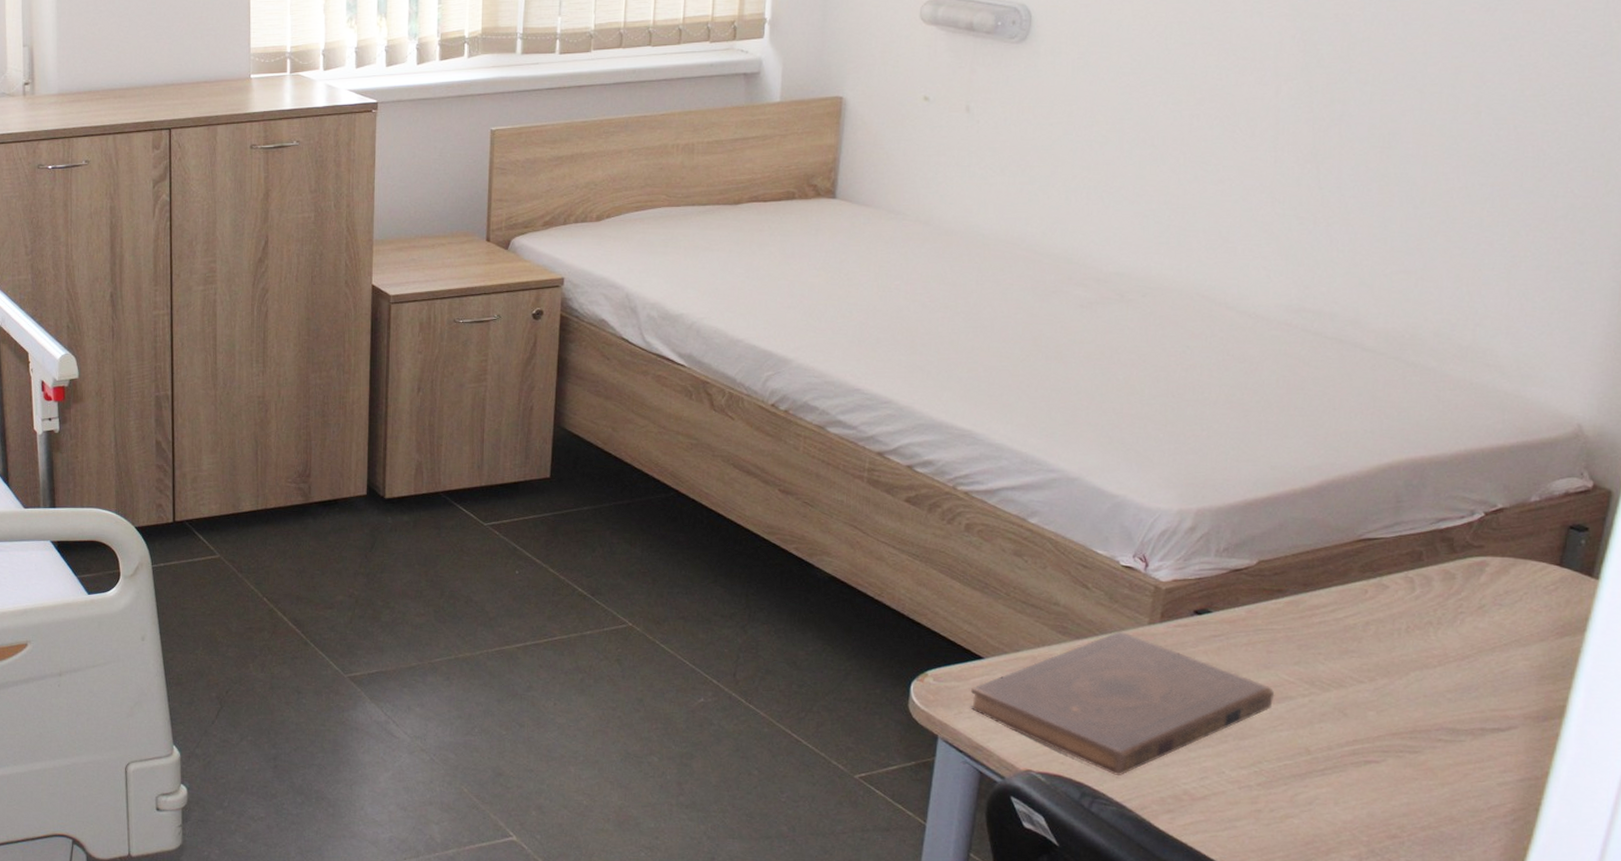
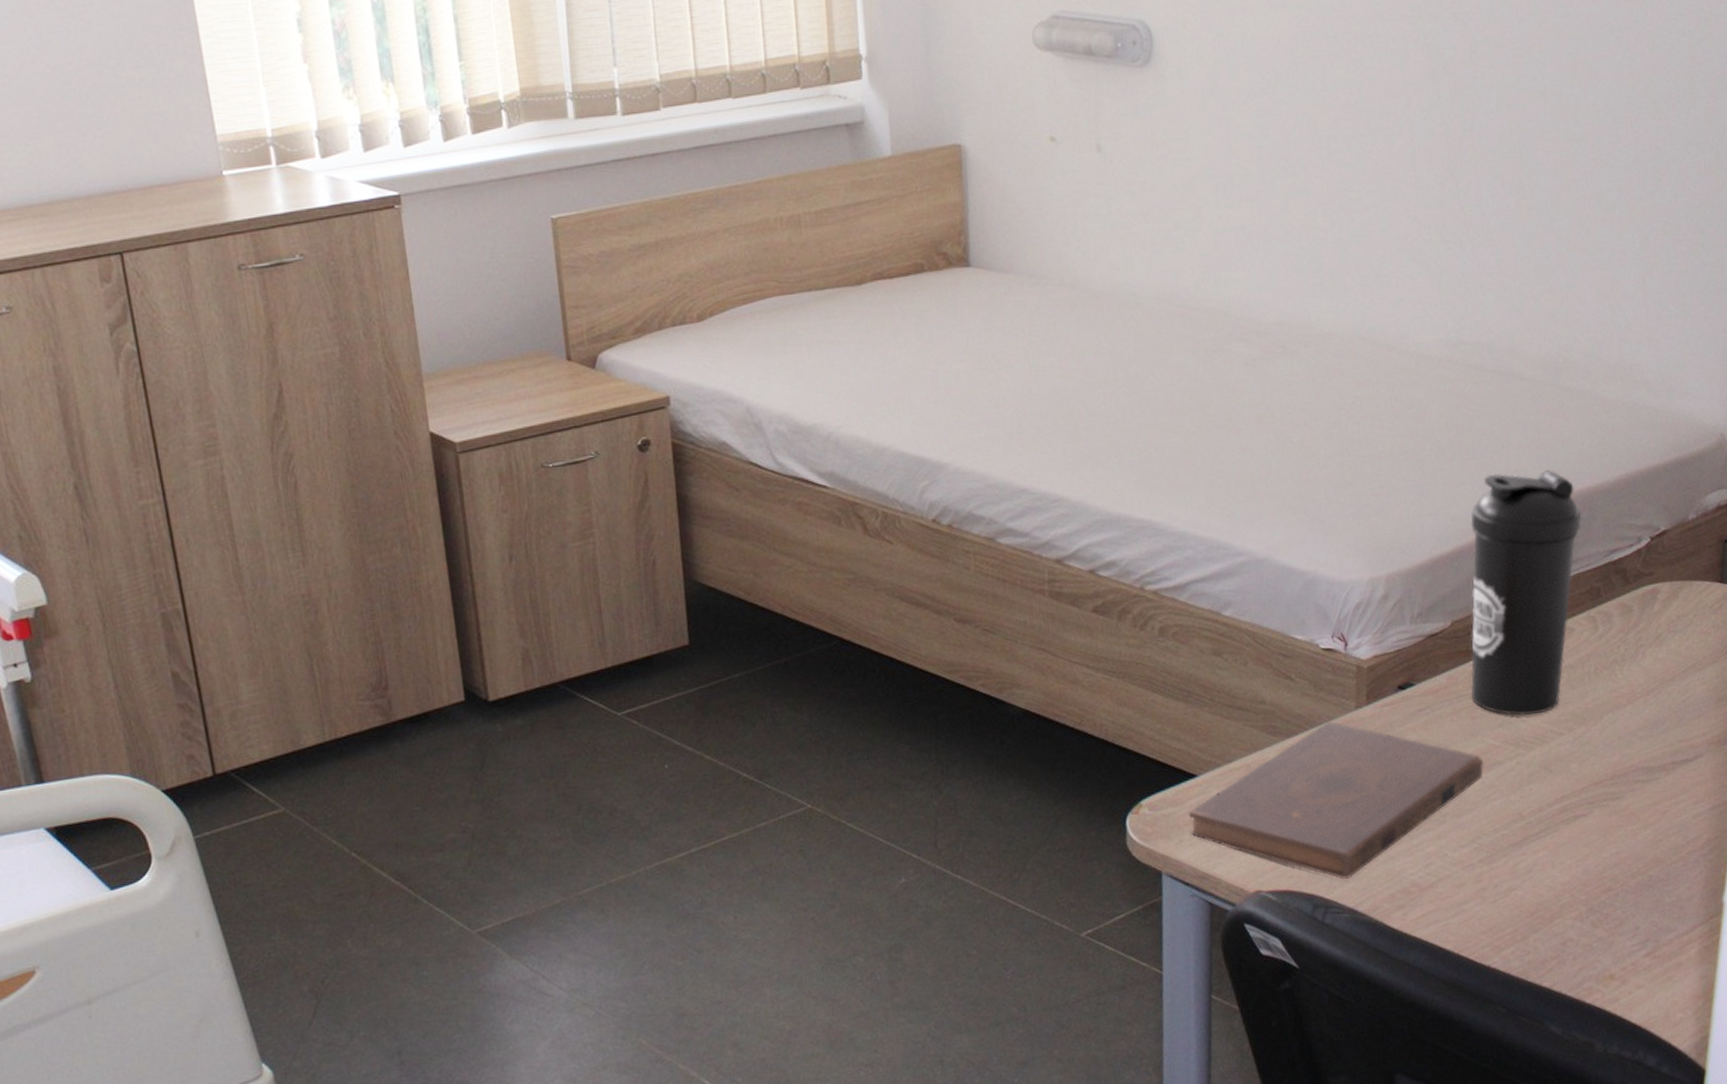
water bottle: none [1269,432,1412,660] -> present [1470,470,1582,716]

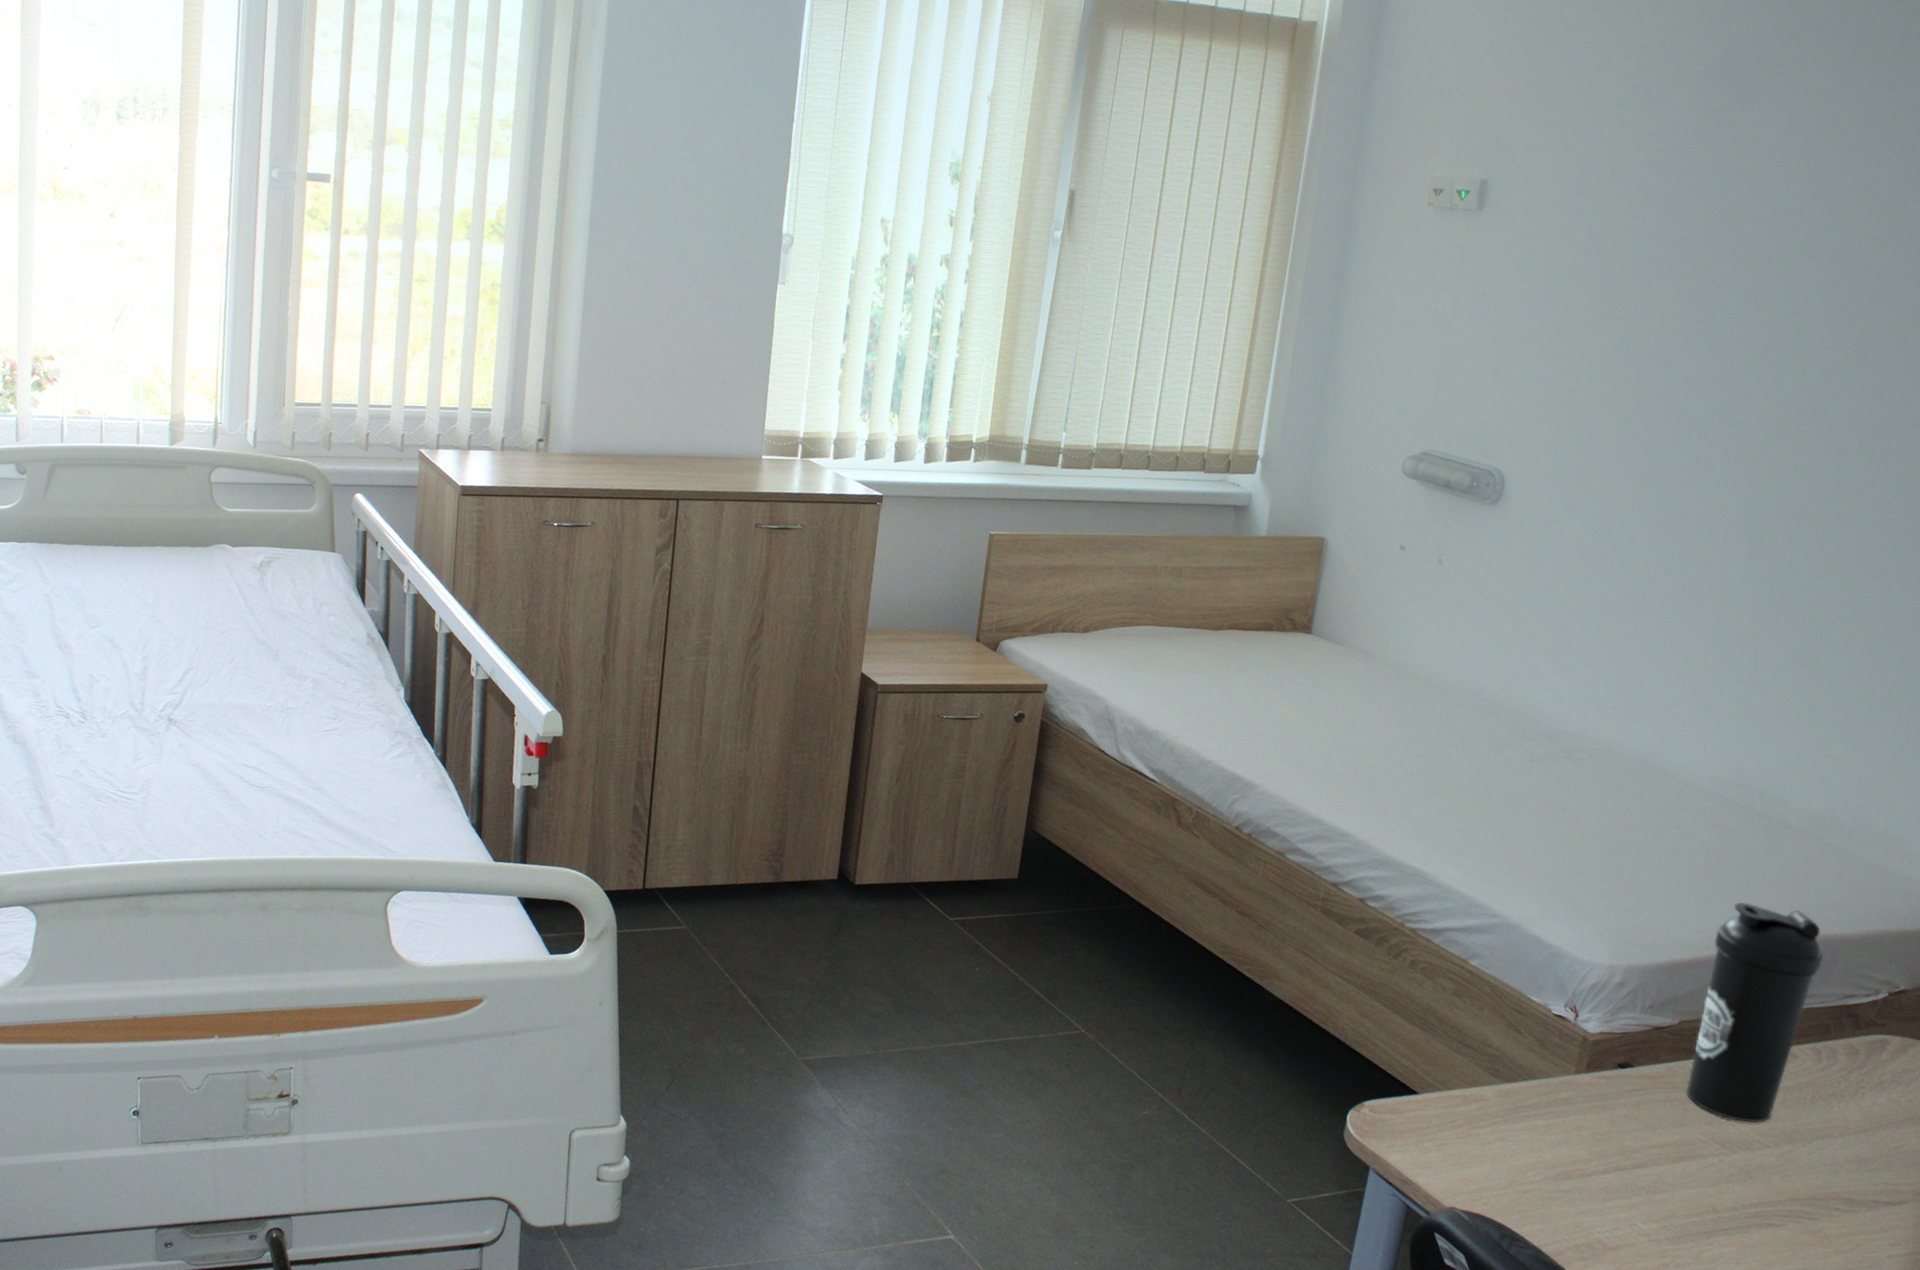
book: present [1189,721,1484,880] -> none [1401,1077,1688,1221]

